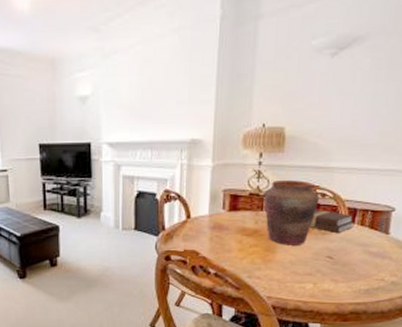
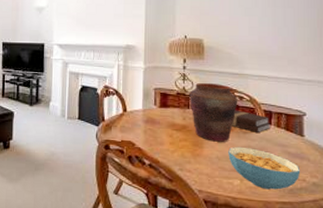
cereal bowl: none [302,249,380,291] -> present [228,146,301,190]

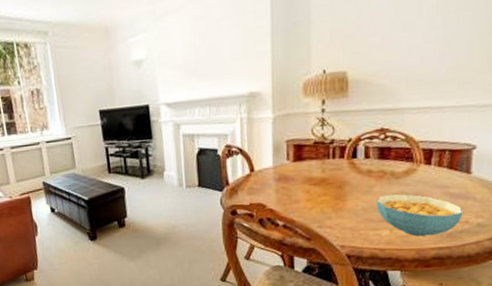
vase: present [189,83,238,142] -> none [330,124,391,192]
book: present [231,110,270,133] -> none [380,152,430,176]

